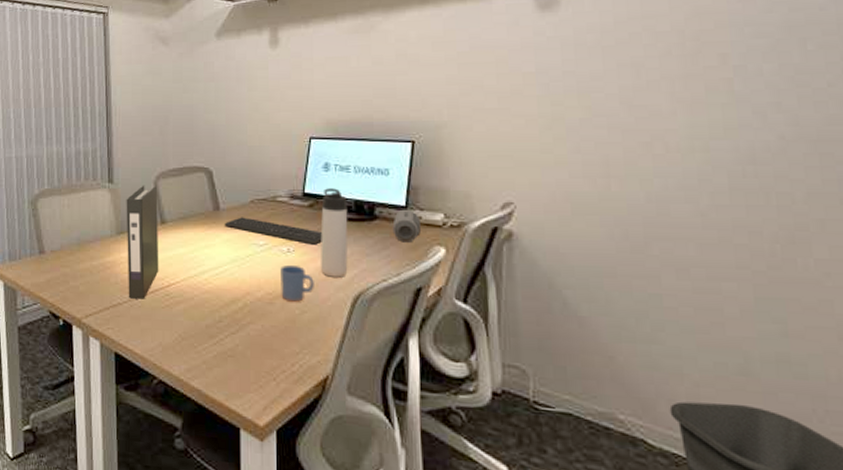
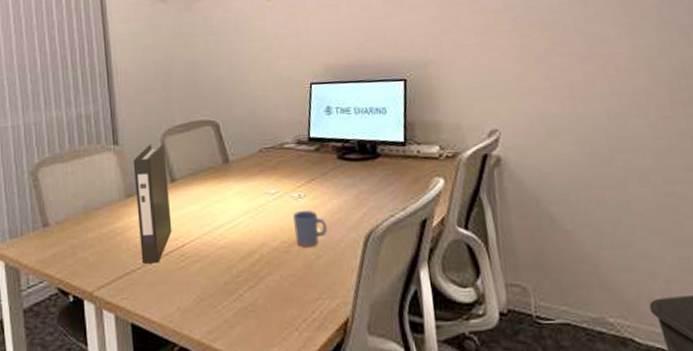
computer keyboard: present [225,217,323,245] -> none [235,167,331,188]
thermos bottle: present [320,188,348,278] -> none [327,130,358,219]
speaker: present [392,209,421,243] -> none [394,144,421,177]

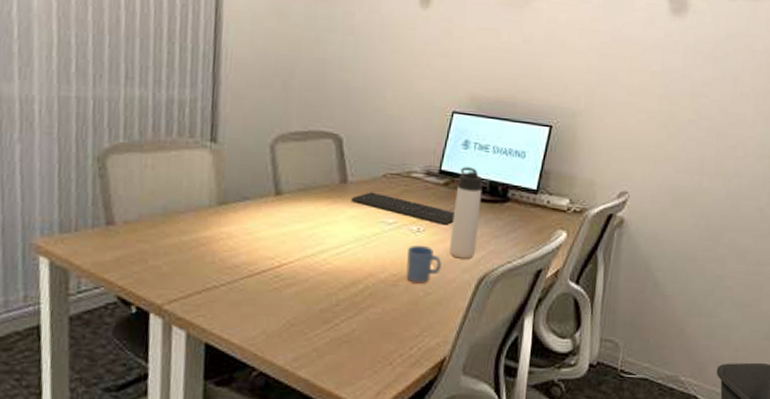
binder: present [133,143,172,264] -> none [227,148,275,282]
computer keyboard: none [235,167,331,188] -> present [352,192,456,225]
thermos bottle: none [327,130,358,219] -> present [450,167,483,259]

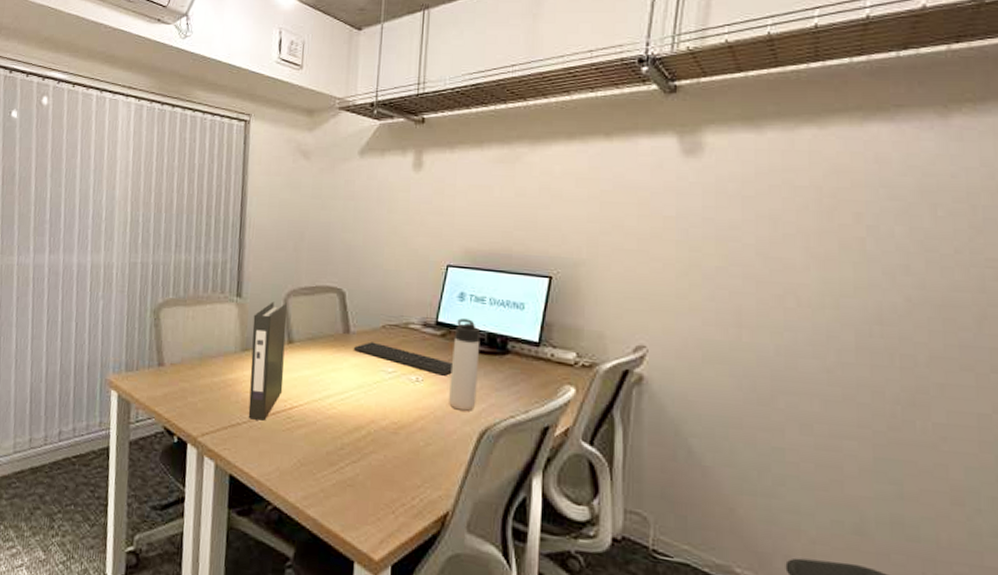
binder: none [227,148,275,282] -> present [248,301,287,421]
mug: present [406,245,442,284] -> none [406,394,441,434]

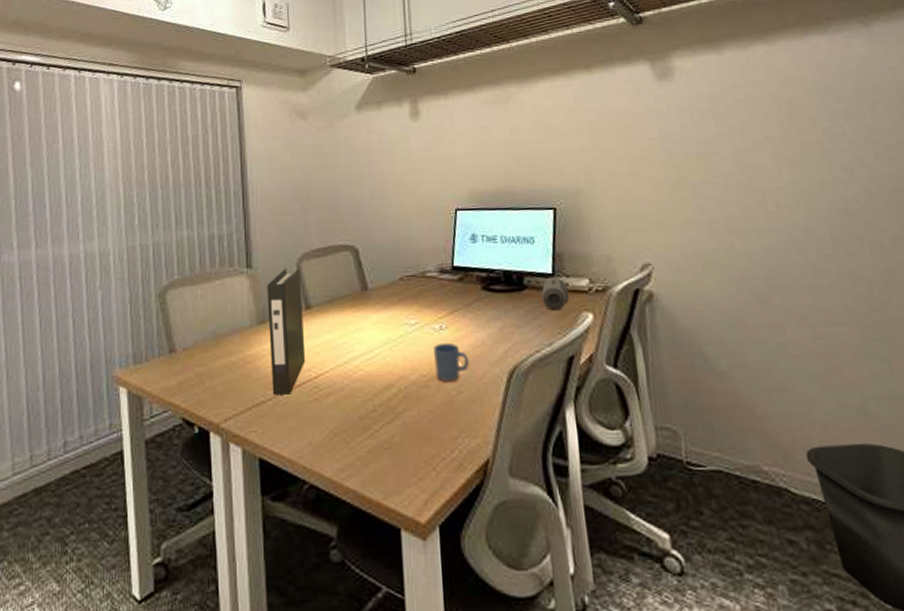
computer keyboard: present [354,342,454,376] -> none [374,295,475,320]
mug: none [406,394,441,434] -> present [434,342,469,382]
thermos bottle: present [449,318,481,411] -> none [471,260,502,353]
speaker: none [524,345,552,380] -> present [541,276,569,311]

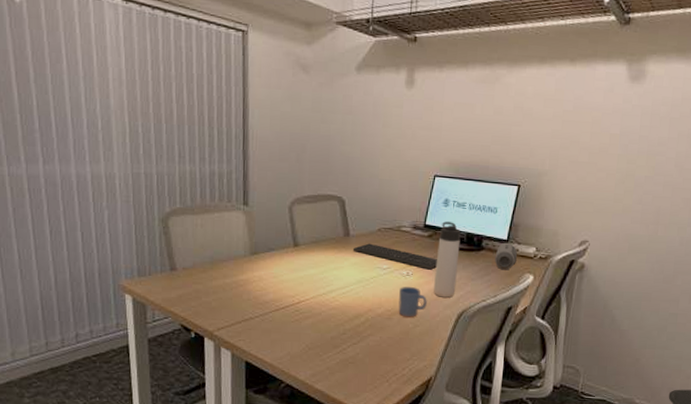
binder: present [266,267,306,395] -> none [259,209,292,314]
computer keyboard: none [374,295,475,320] -> present [354,243,438,270]
thermos bottle: none [471,260,502,353] -> present [434,221,461,298]

